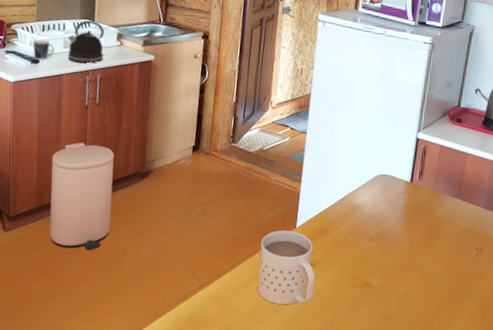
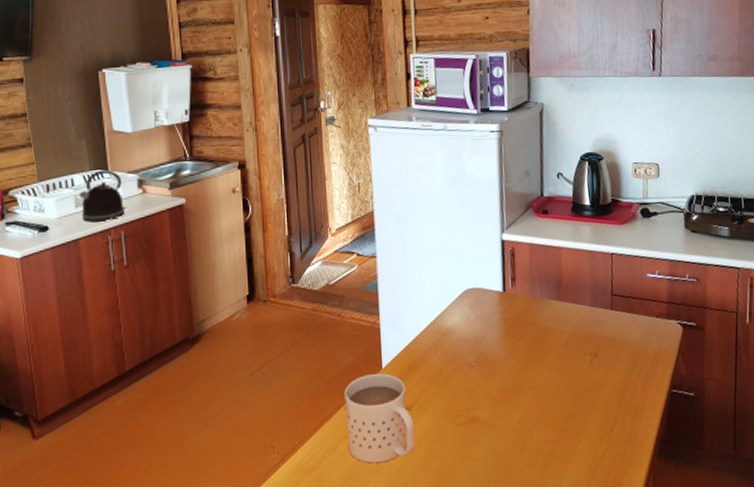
mug: present [32,39,54,60] -> none [37,201,64,227]
pedal bin: present [49,142,115,251] -> none [80,314,163,446]

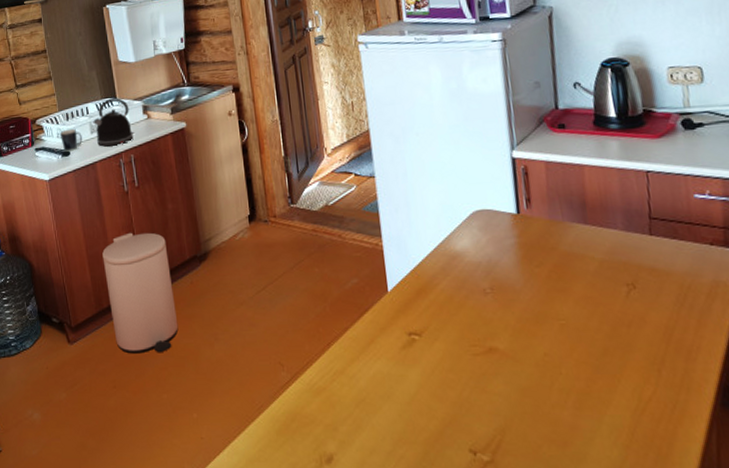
mug: none [37,201,64,227] -> present [59,128,82,152]
pedal bin: none [80,314,163,446] -> present [102,232,178,354]
mug: present [344,373,415,464] -> none [350,297,428,389]

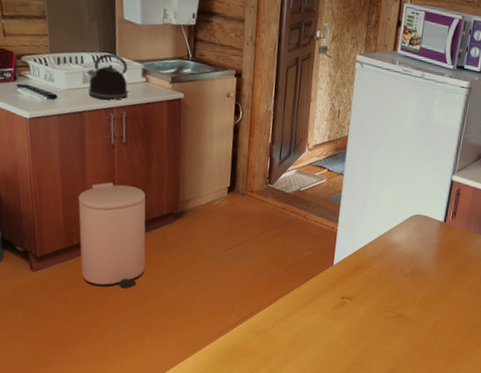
mug: present [59,128,82,152] -> none [47,73,73,96]

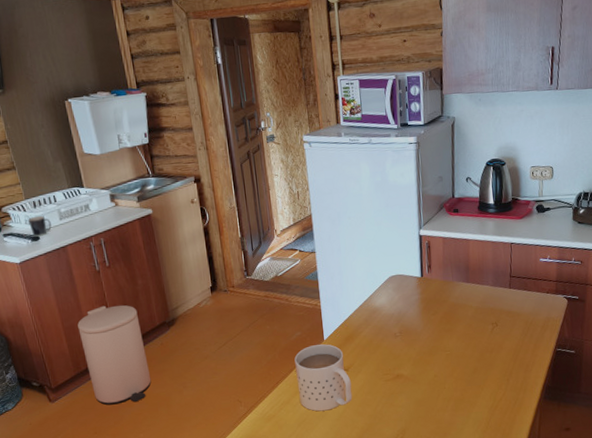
mug: none [47,73,73,96] -> present [27,215,52,237]
kettle: present [86,53,130,101] -> none [61,187,103,232]
mug: none [295,267,352,336] -> present [294,344,353,412]

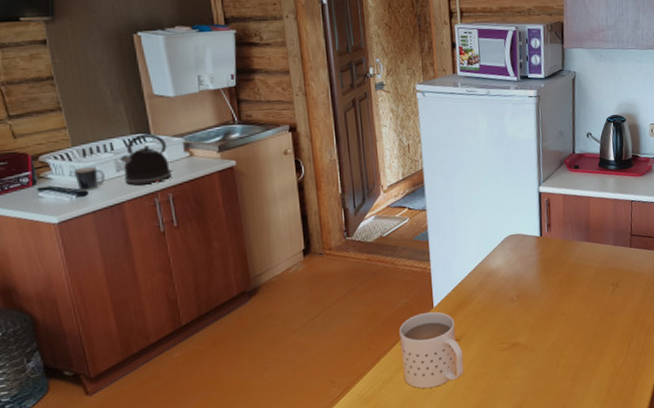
kettle: none [61,187,103,232] -> present [119,133,173,186]
pedal bin: present [77,305,151,405] -> none [131,272,224,395]

